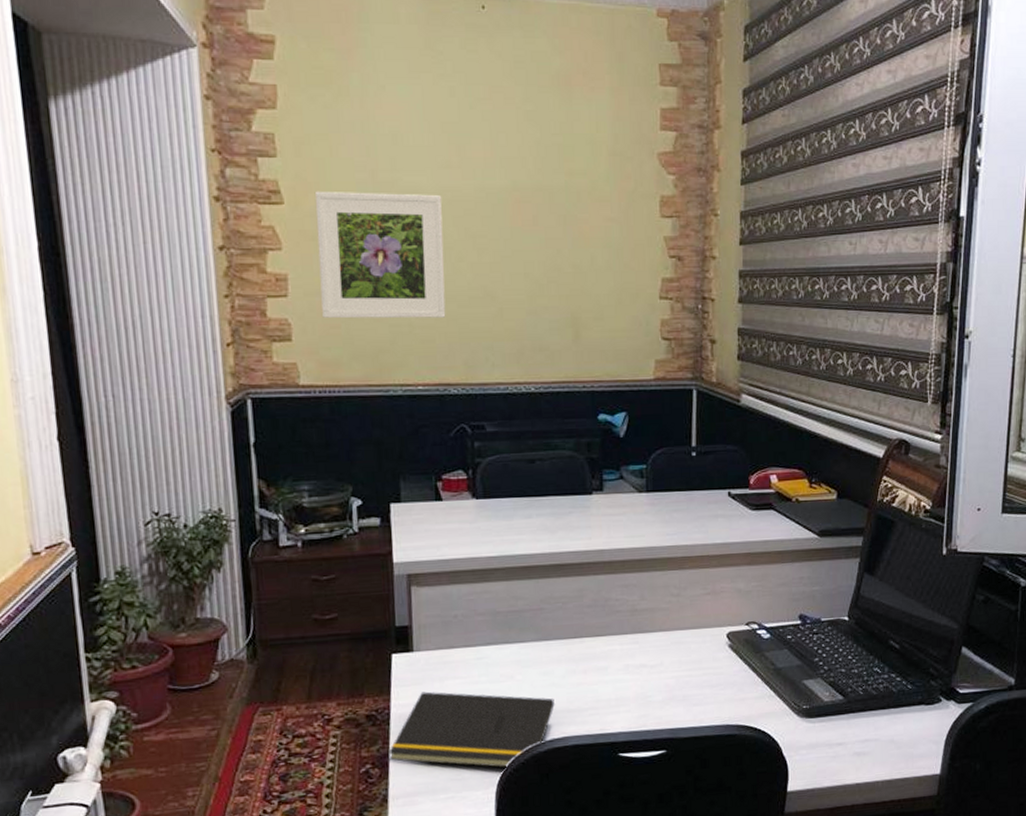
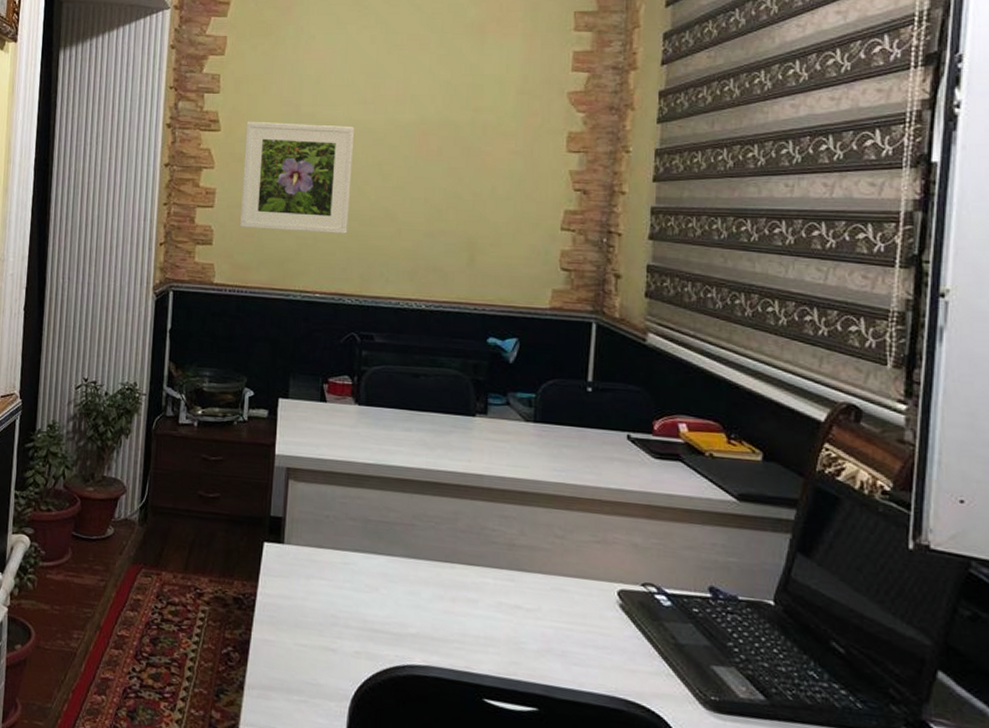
notepad: present [389,691,555,768] -> none [250,585,418,685]

